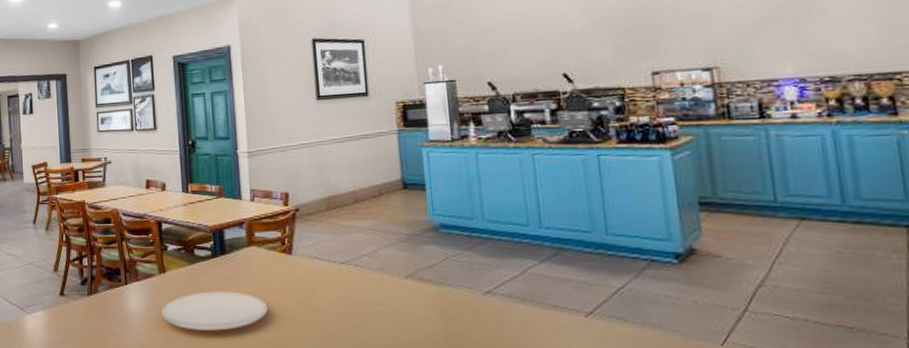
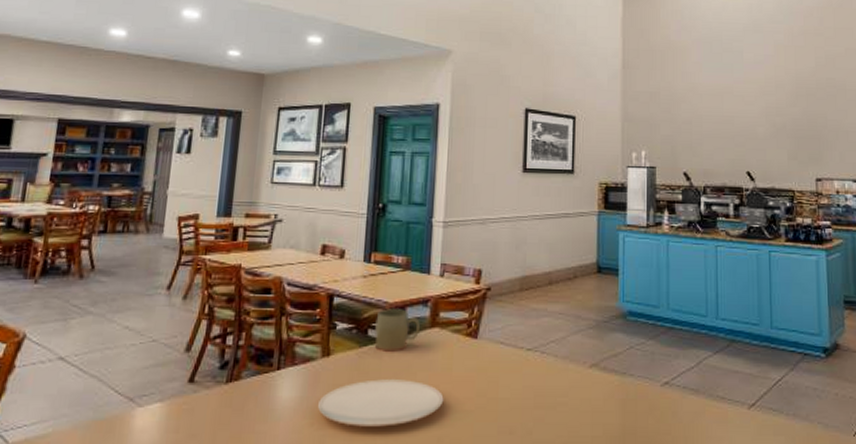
mug: none [199,230,239,268] -> present [373,307,420,352]

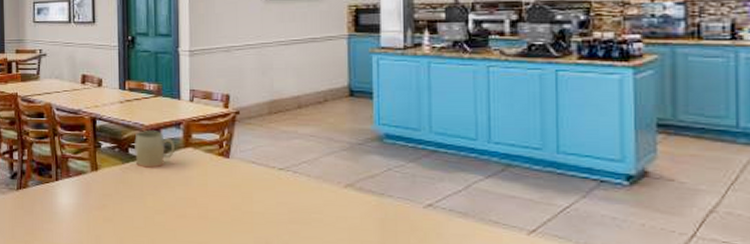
plate: present [318,379,444,427] -> none [92,191,201,232]

